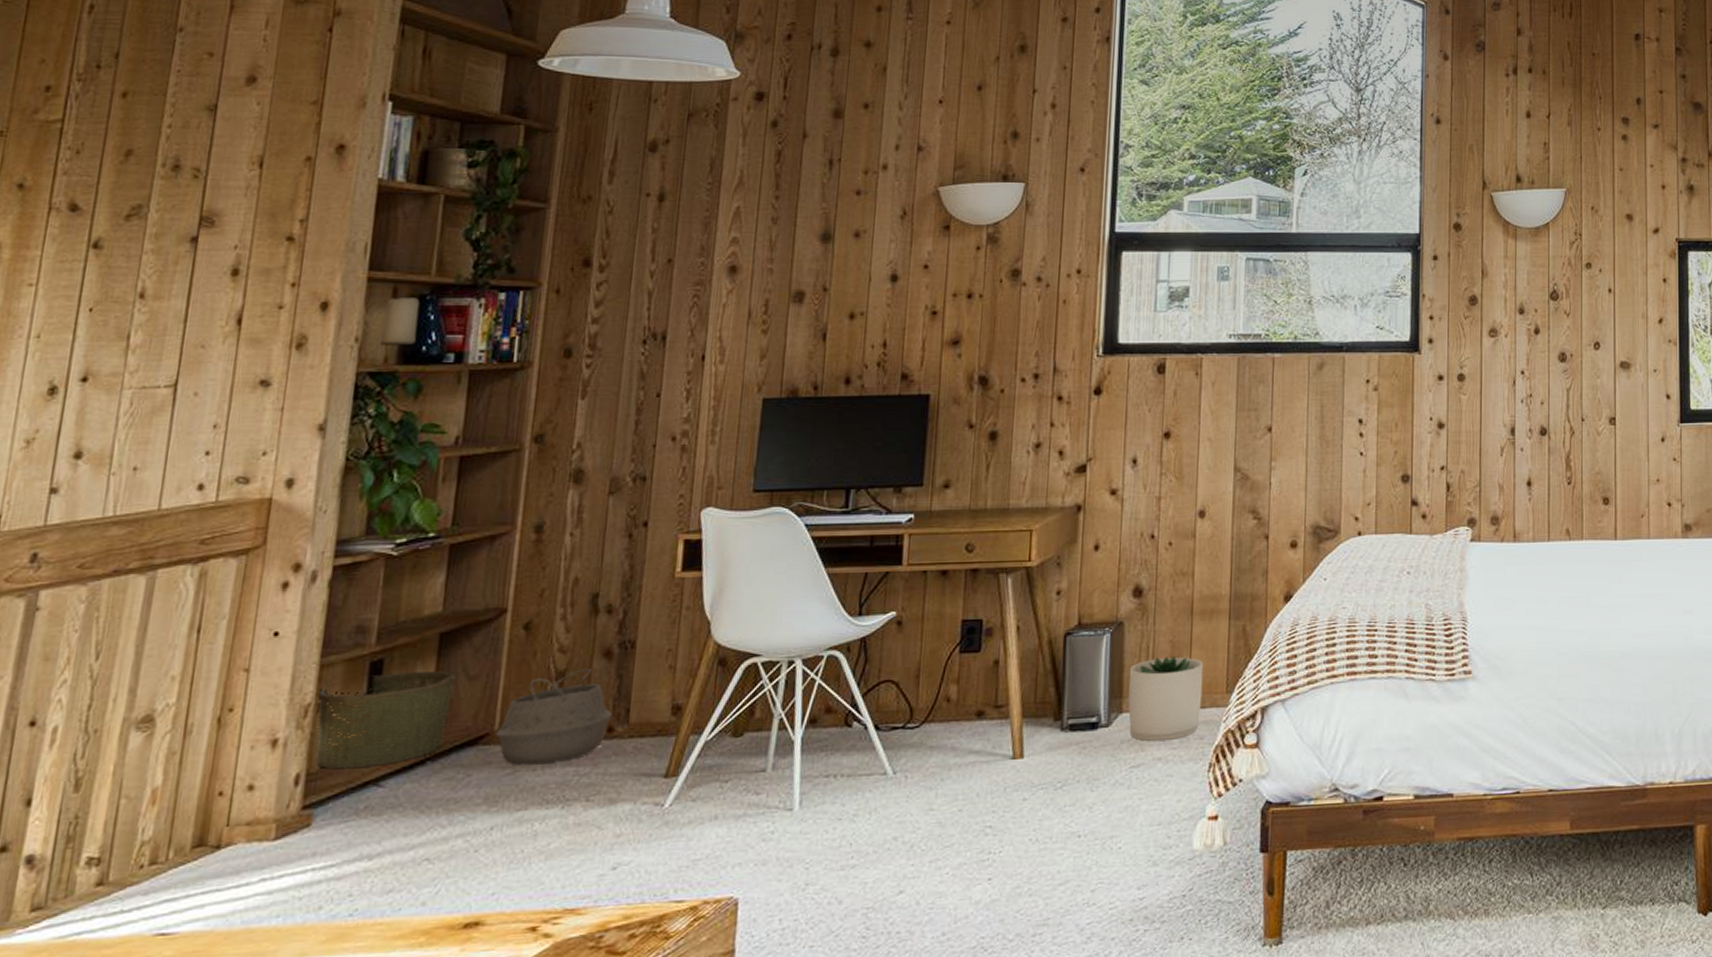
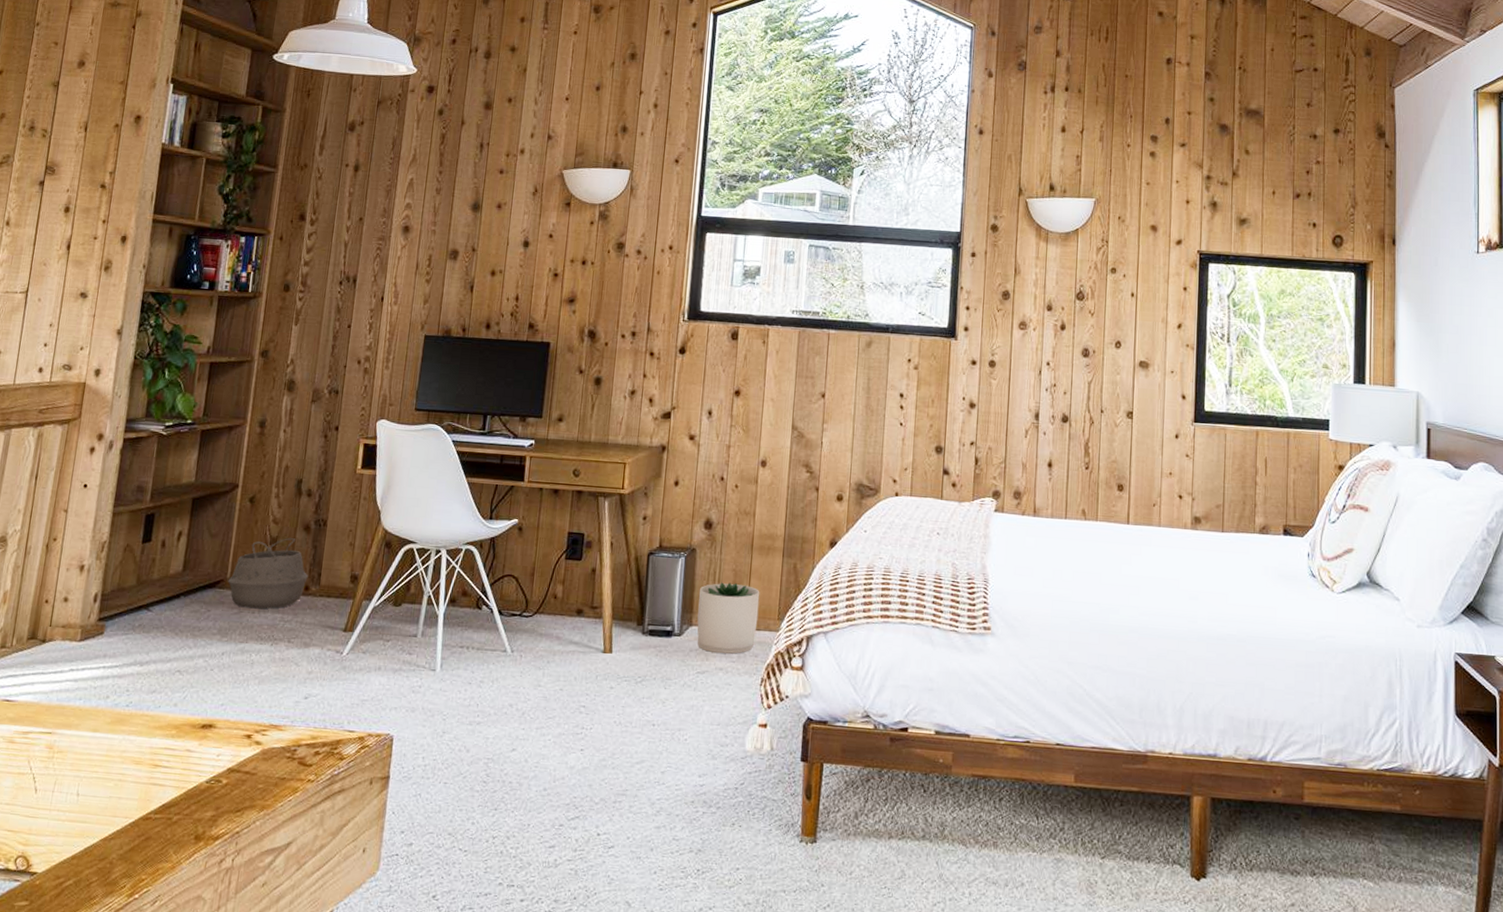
basket: present [316,671,456,770] -> none [108,525,203,595]
candle: present [379,298,420,346] -> none [159,236,187,274]

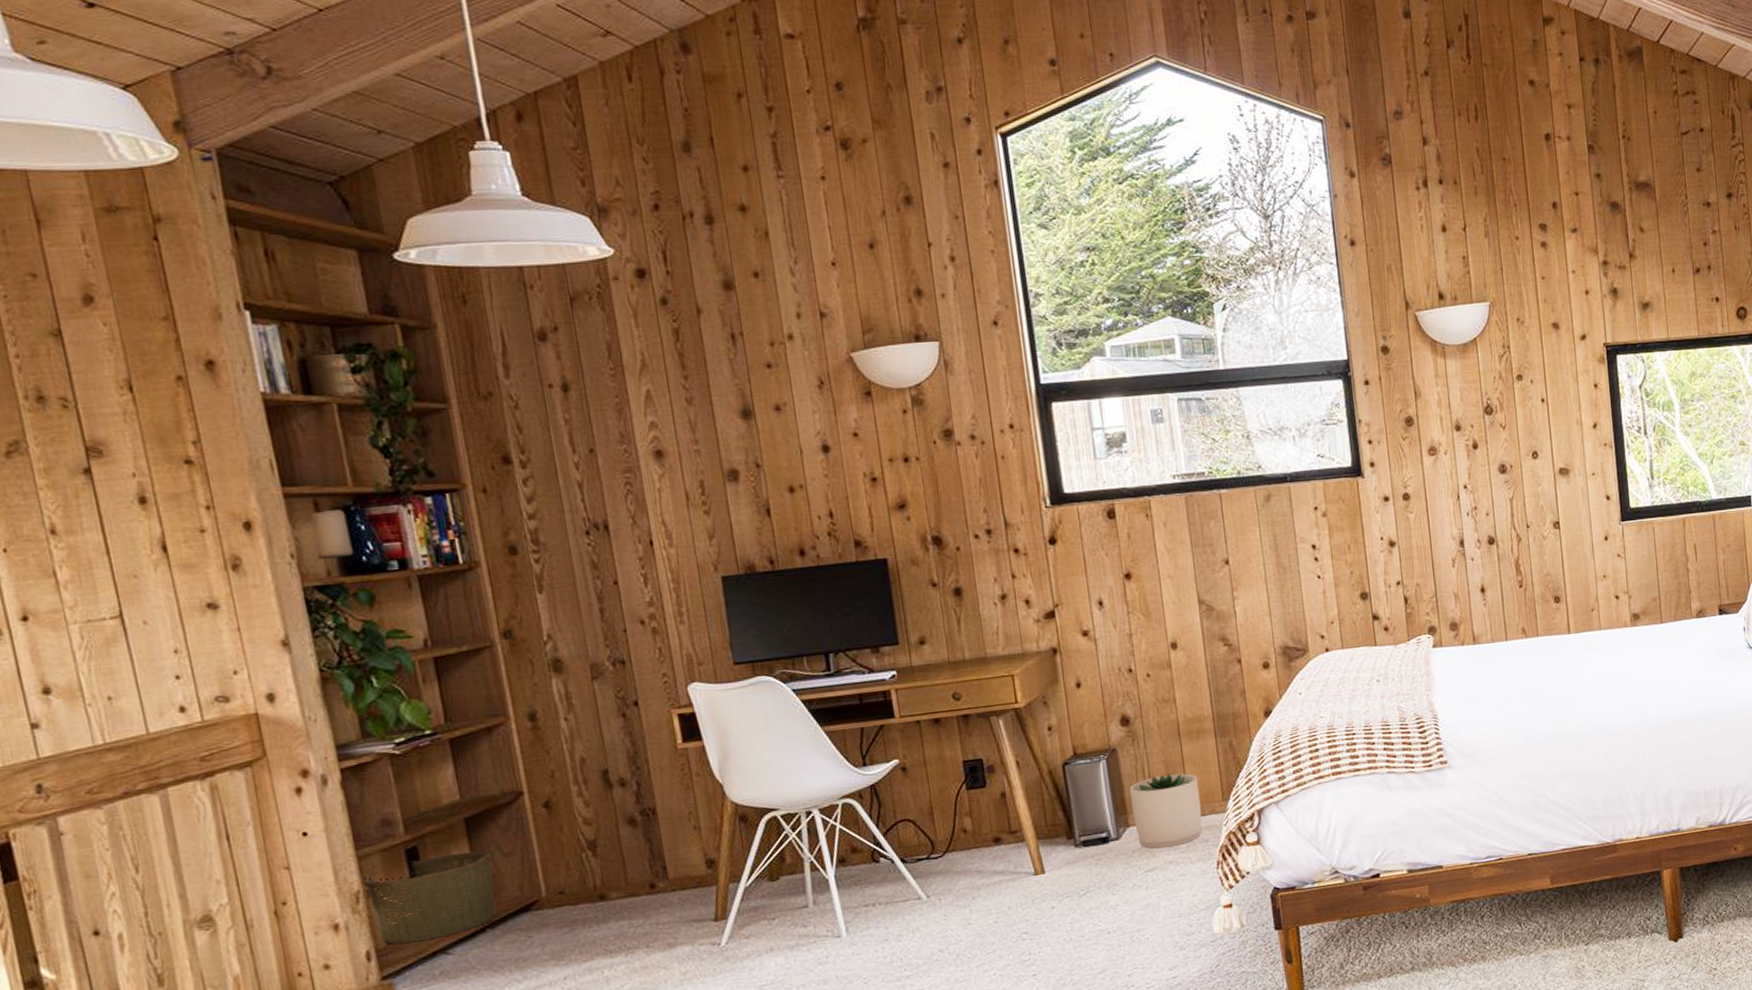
basket: none [108,525,203,595] -> present [364,851,496,945]
candle: none [159,236,187,274] -> present [311,510,354,560]
woven basket: present [228,538,308,609] -> none [544,836,650,924]

